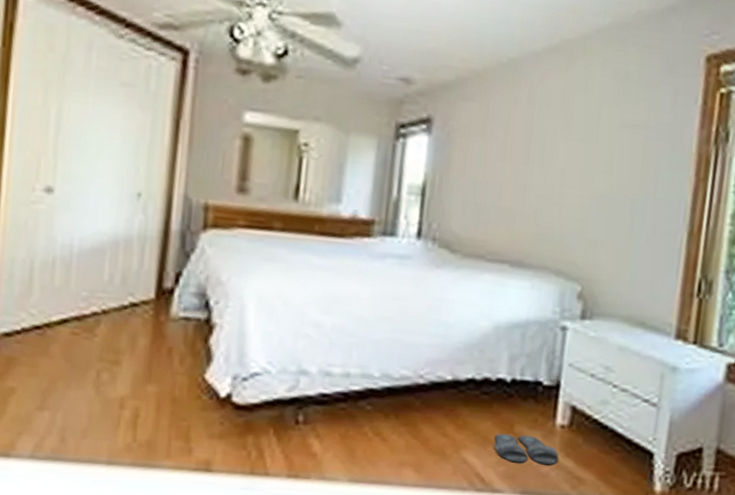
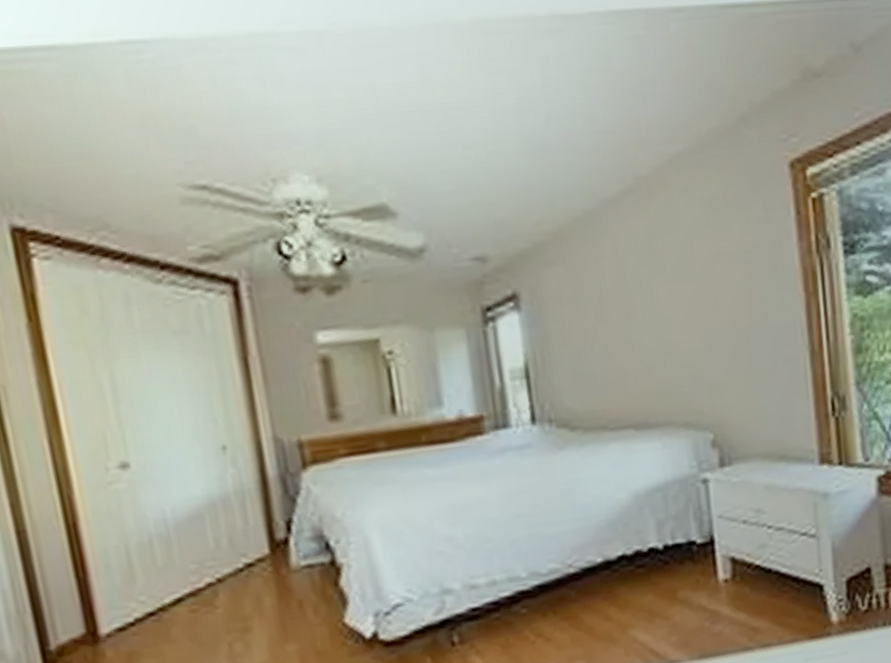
slippers: present [493,433,559,466] -> none [660,597,729,630]

